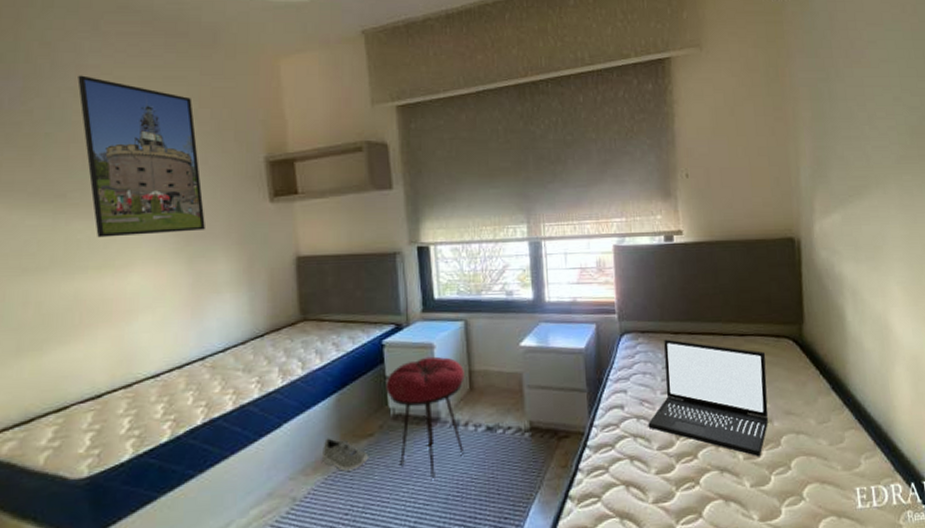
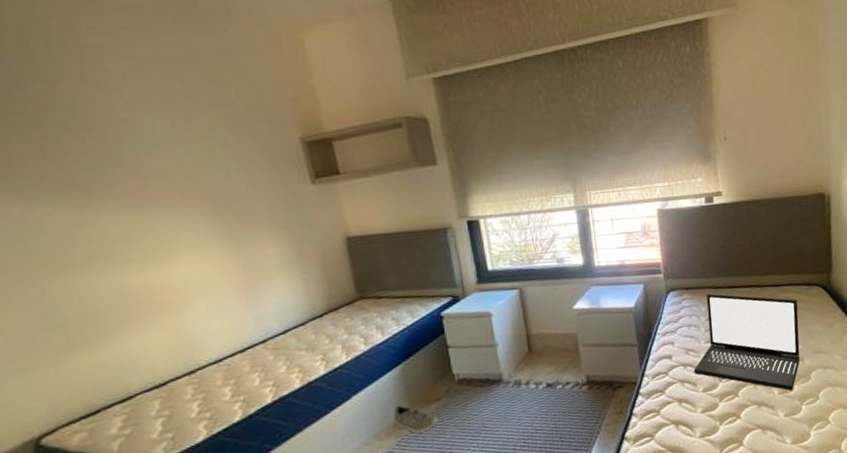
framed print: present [77,75,205,238] -> none [79,56,247,230]
stool: present [386,356,465,480] -> none [448,323,528,434]

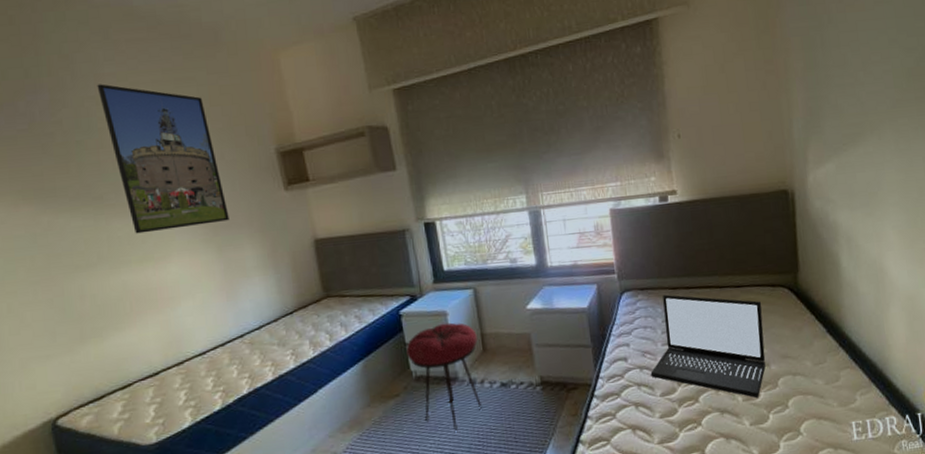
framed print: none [79,56,247,230] -> present [97,84,229,234]
sneaker: present [393,405,439,434] -> none [355,400,398,428]
stool: none [448,323,528,434] -> present [406,322,483,432]

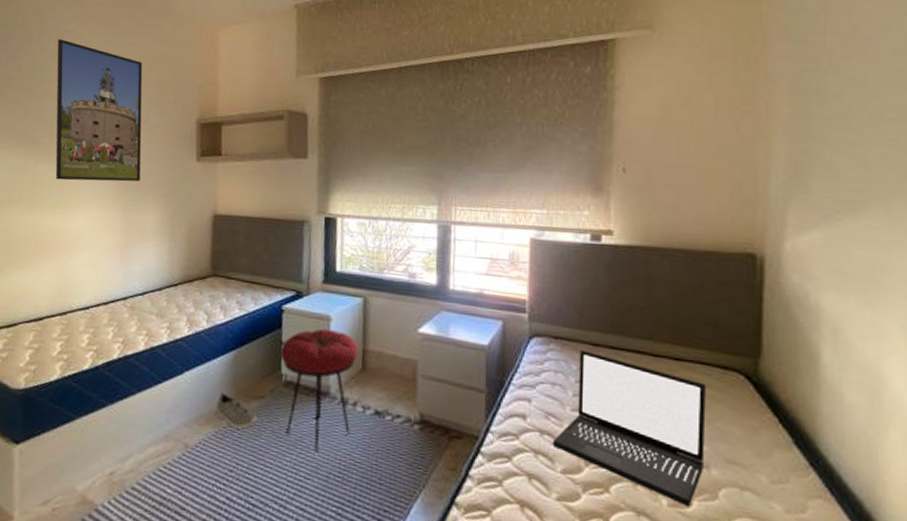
sneaker: none [355,400,398,428] -> present [215,392,258,429]

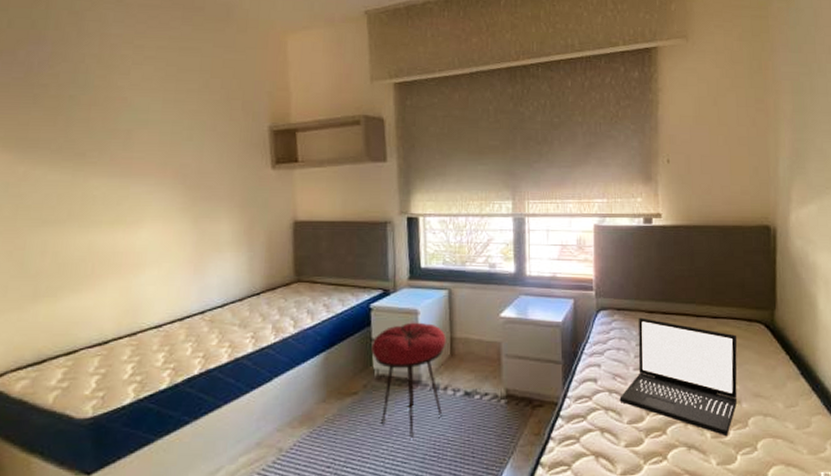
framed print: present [55,39,143,182] -> none [101,43,211,195]
sneaker: present [215,392,258,429] -> none [309,394,353,426]

